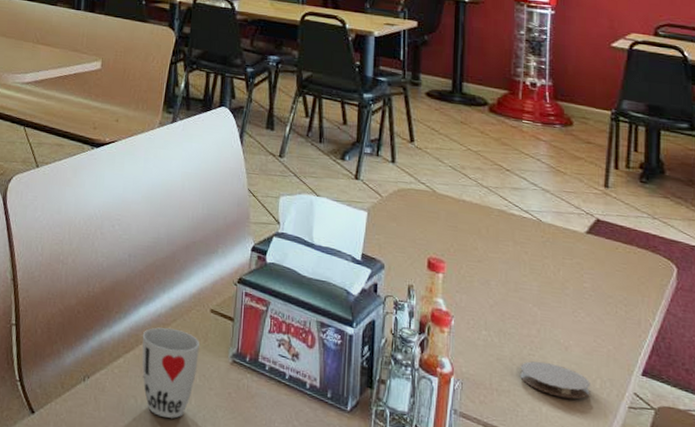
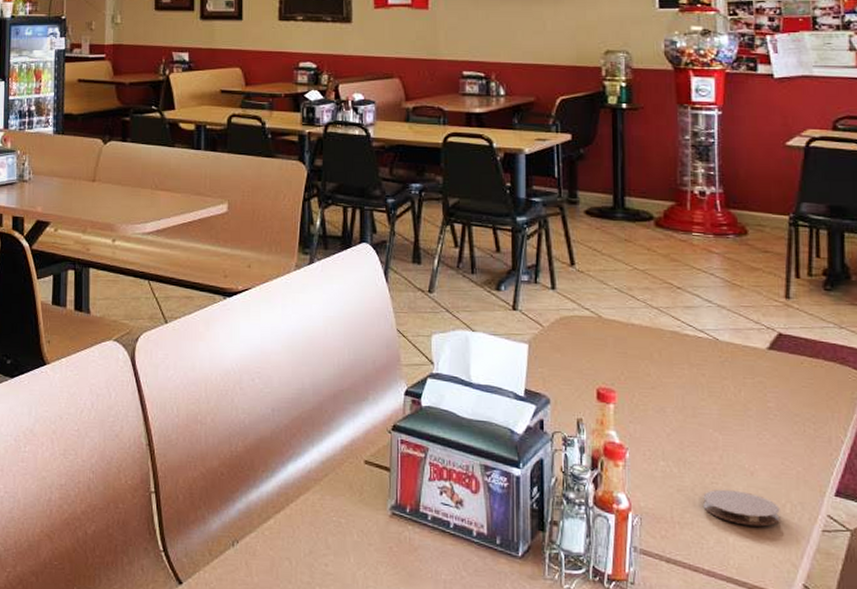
cup: present [141,327,200,419] -> none [292,483,355,578]

